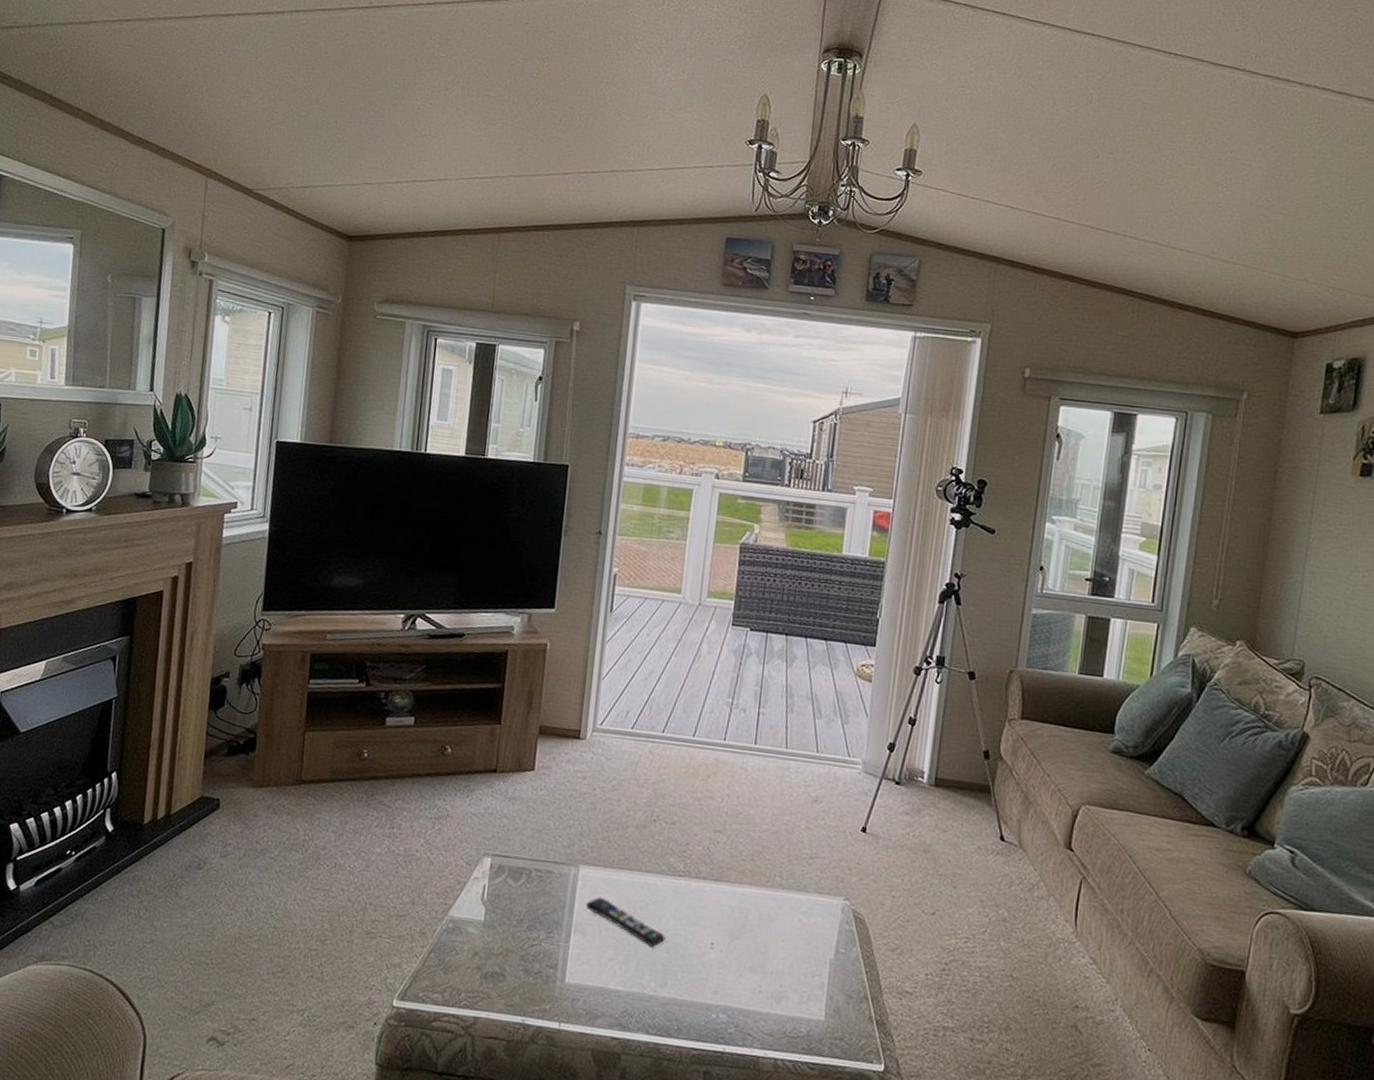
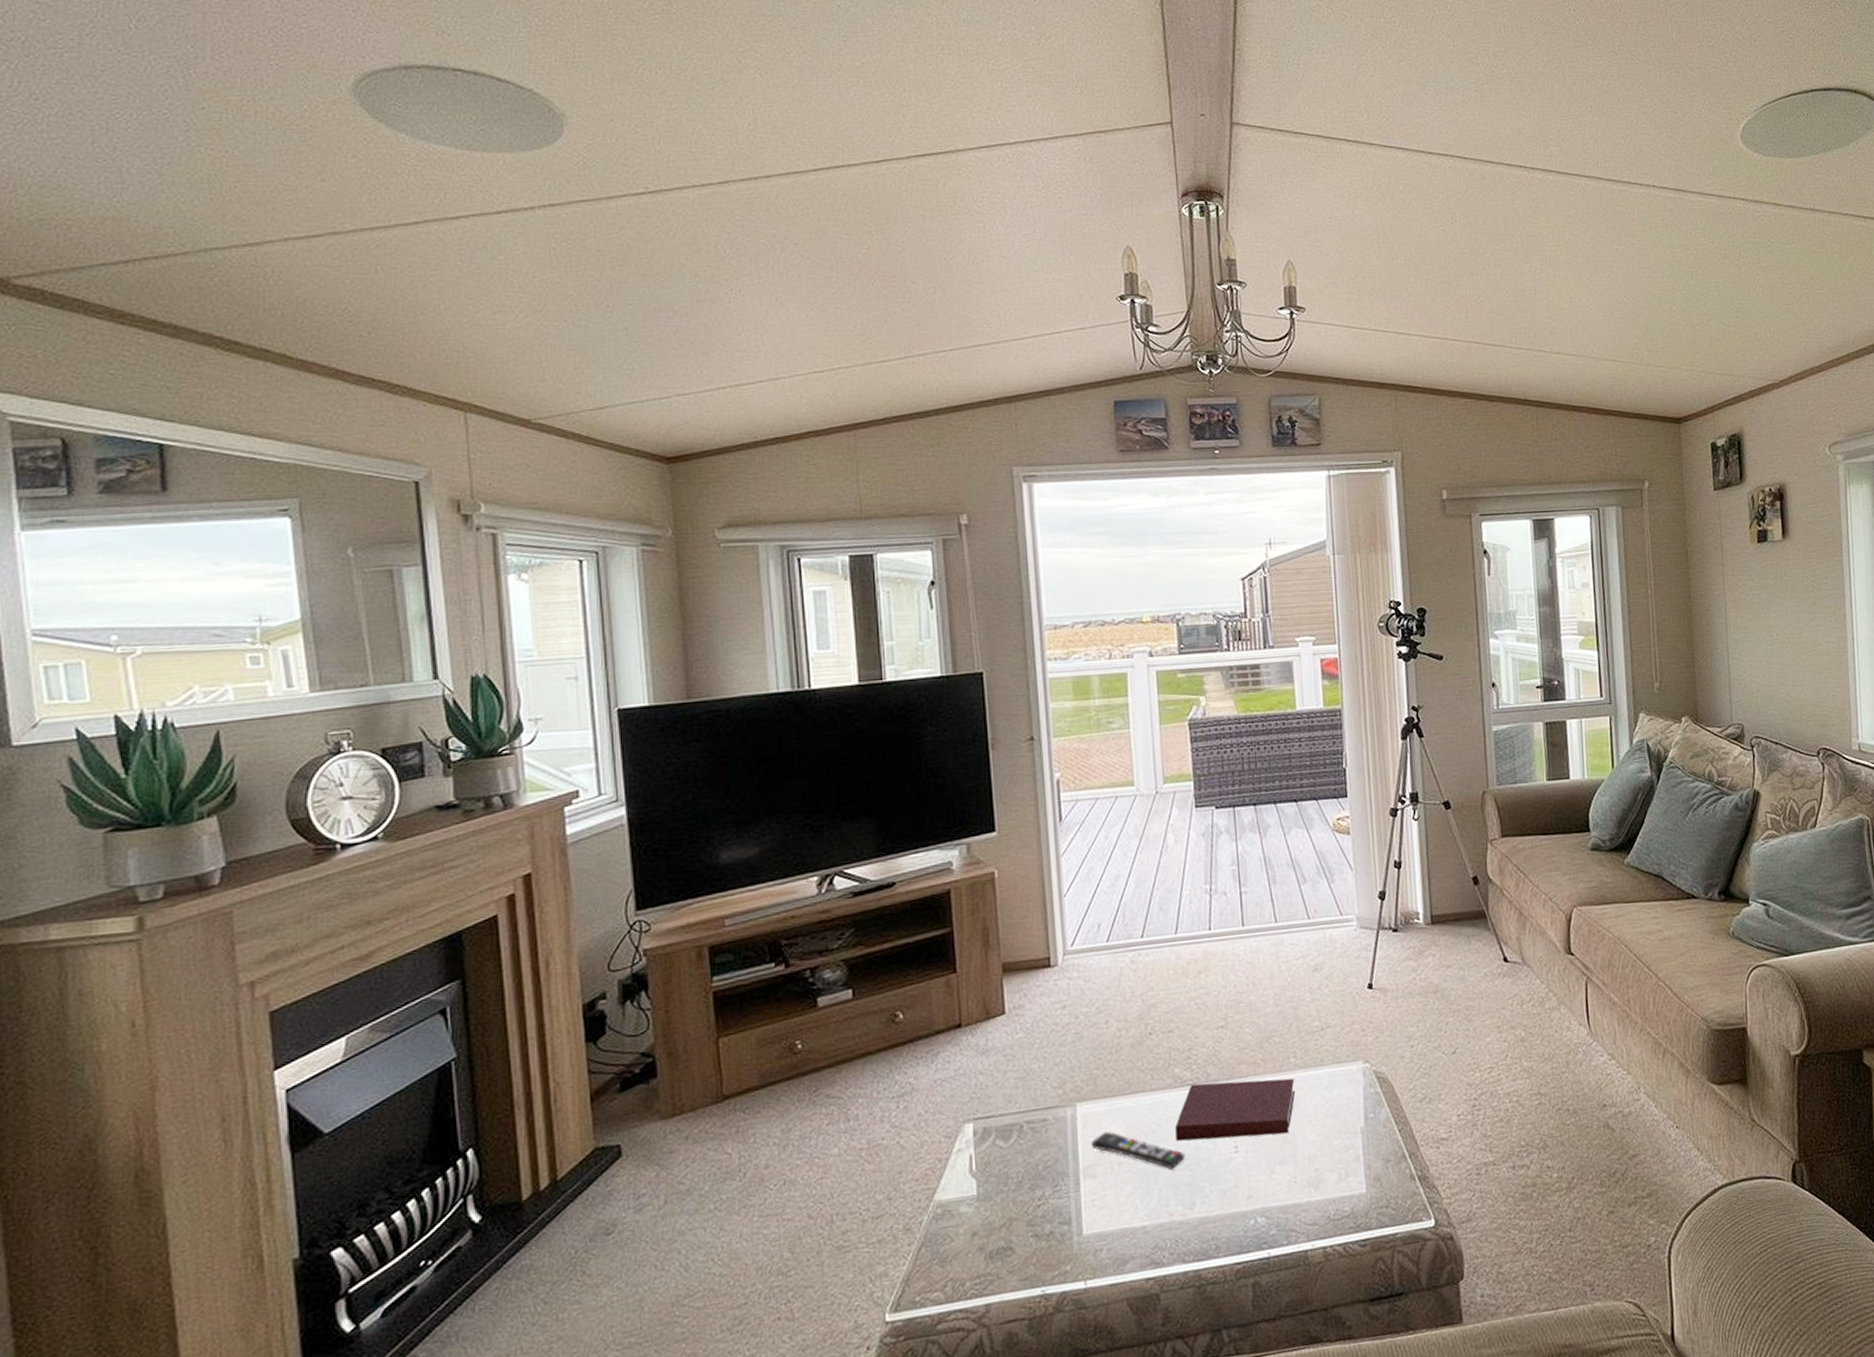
notebook: none [660,876,777,945] -> present [1175,1078,1296,1141]

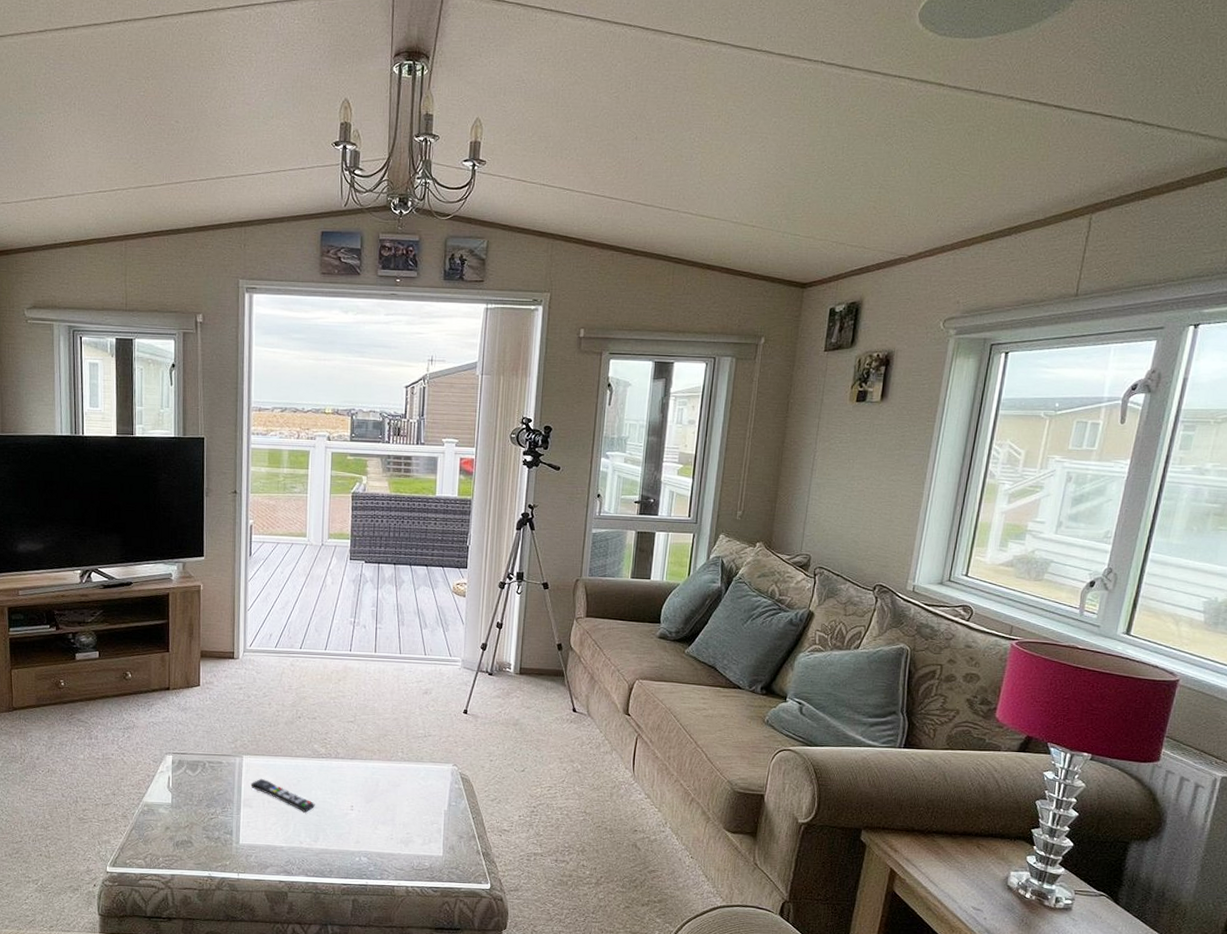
notebook: present [1175,1078,1296,1141] -> none [310,758,400,804]

